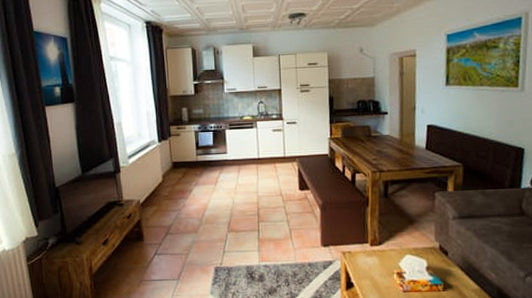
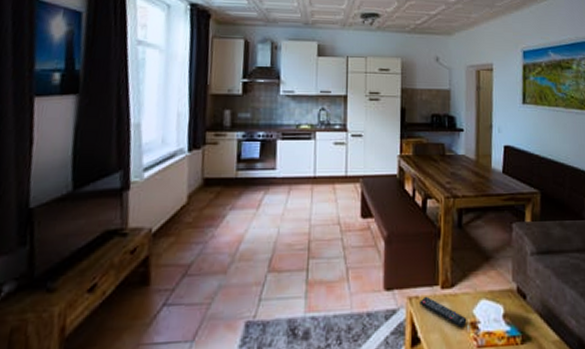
remote control: none [352,251,394,277] -> present [420,296,467,328]

